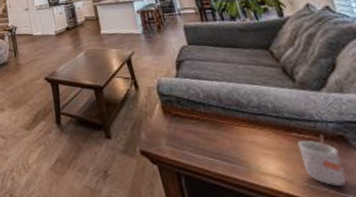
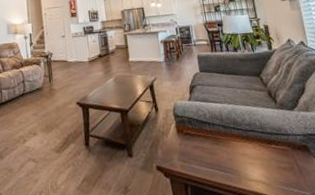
mug: present [297,134,347,186] -> none [274,145,306,186]

